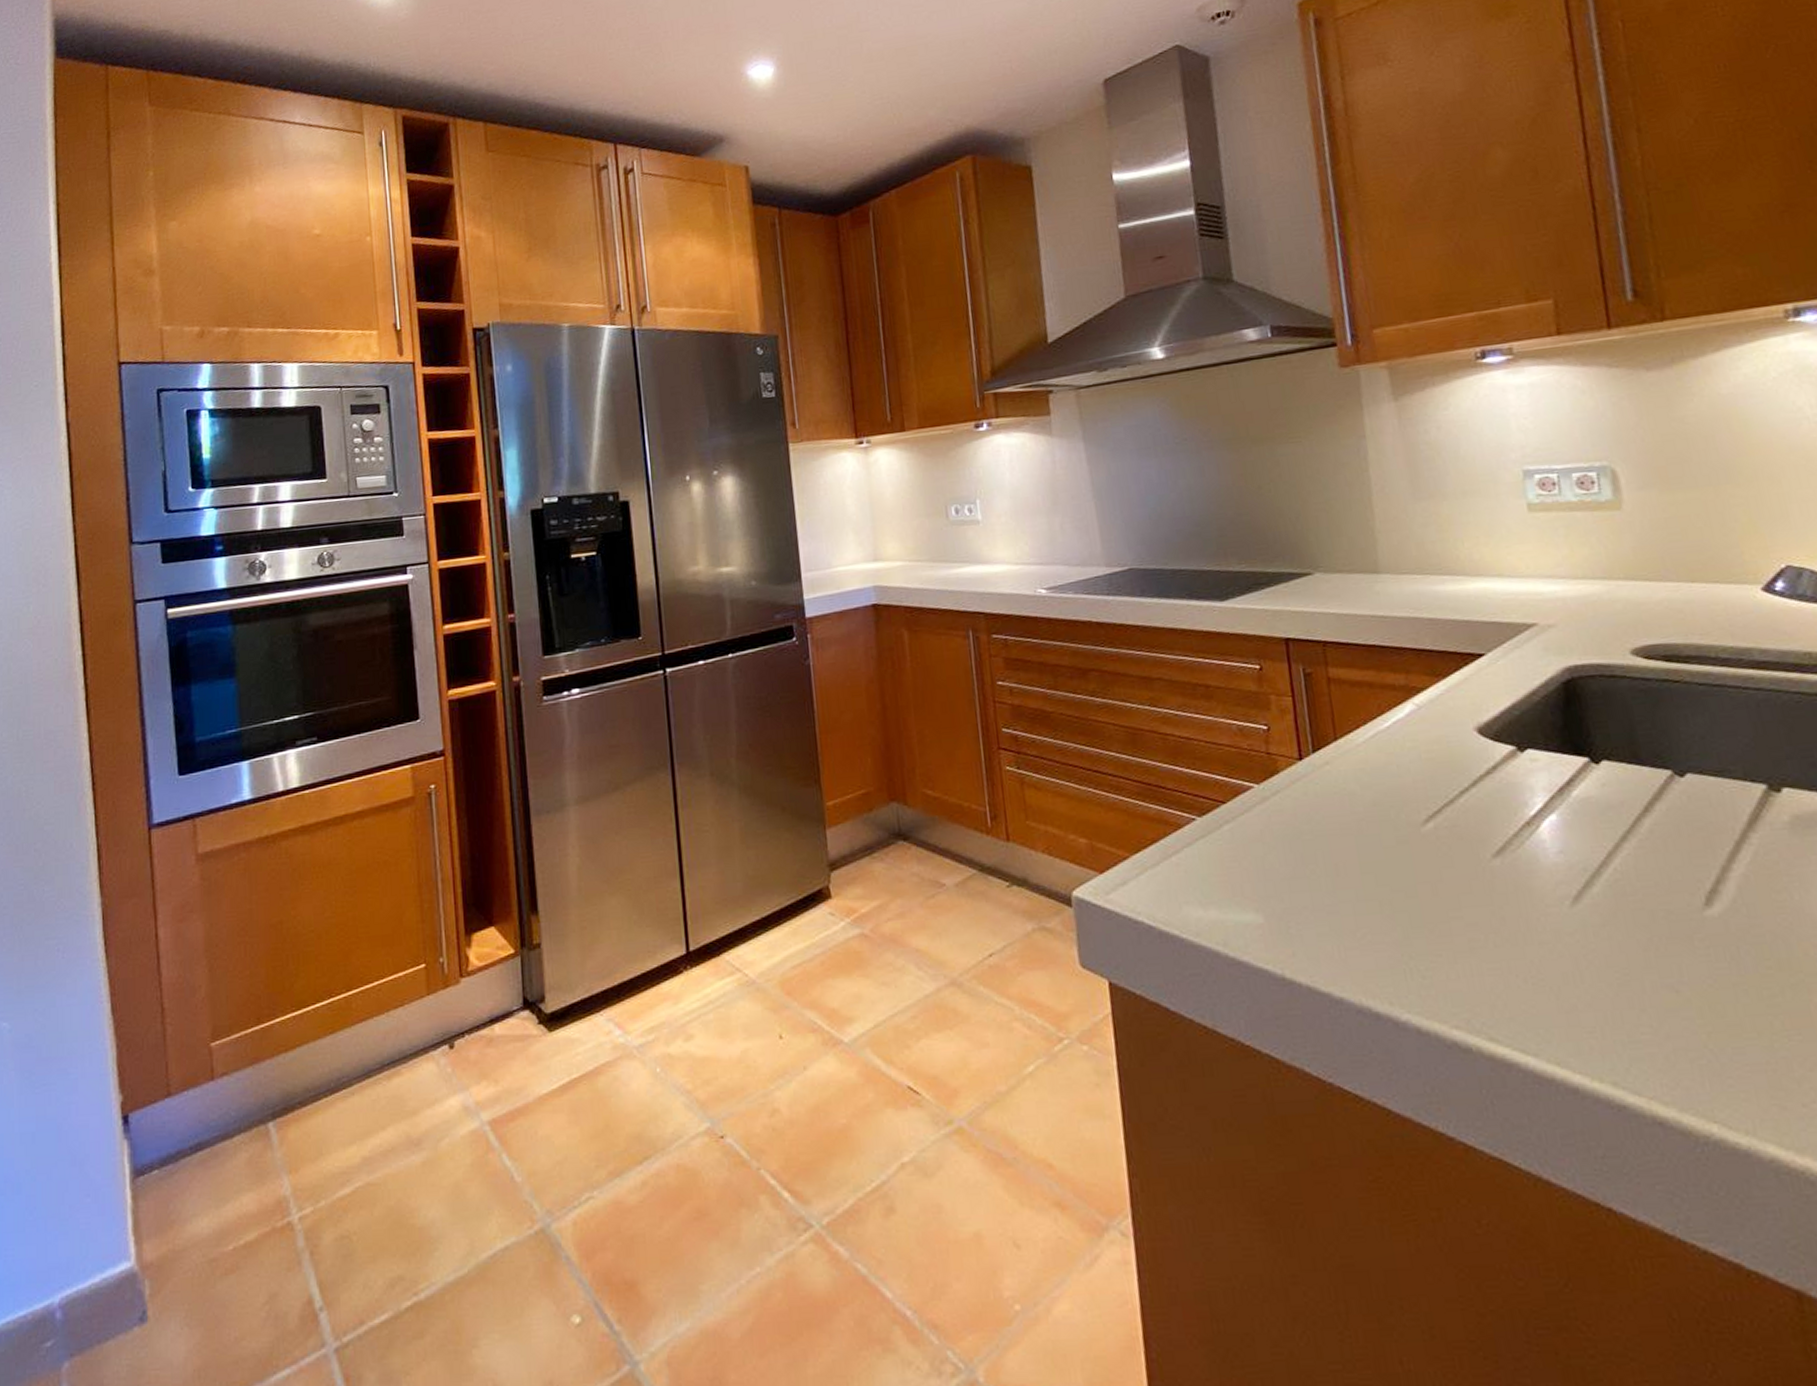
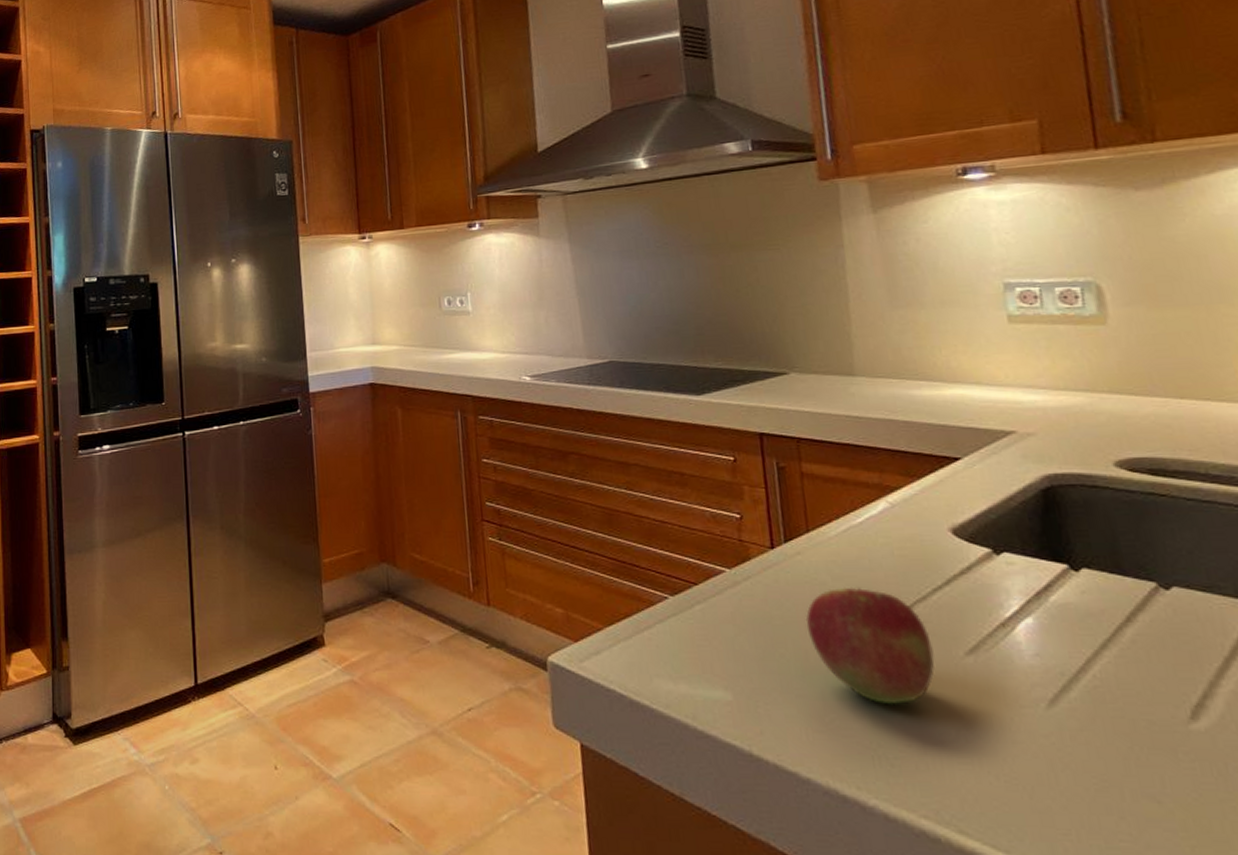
fruit: none [1335,794,1463,915] -> present [805,587,935,705]

